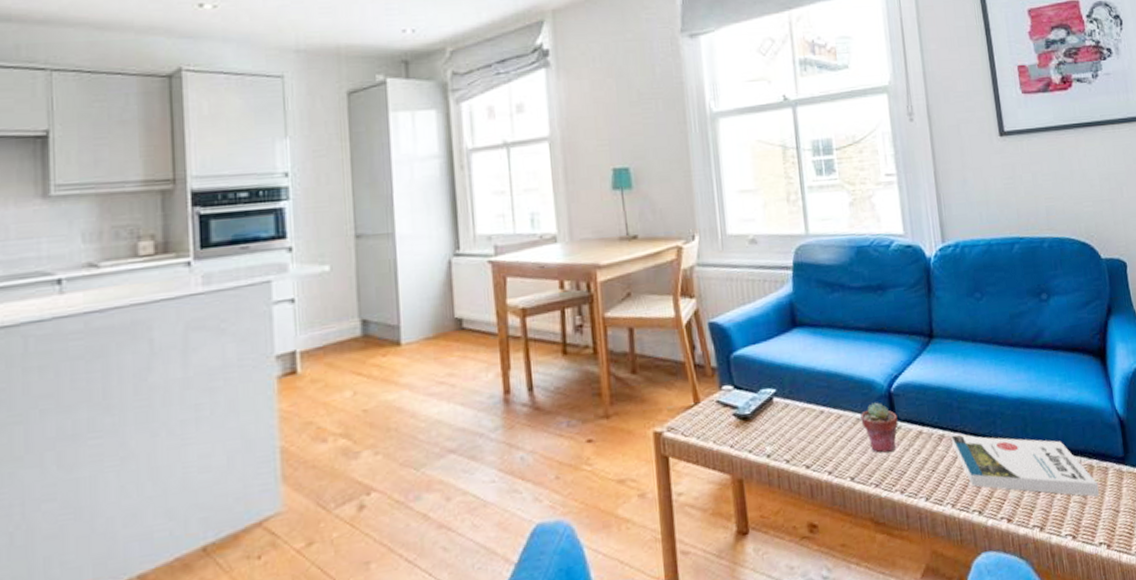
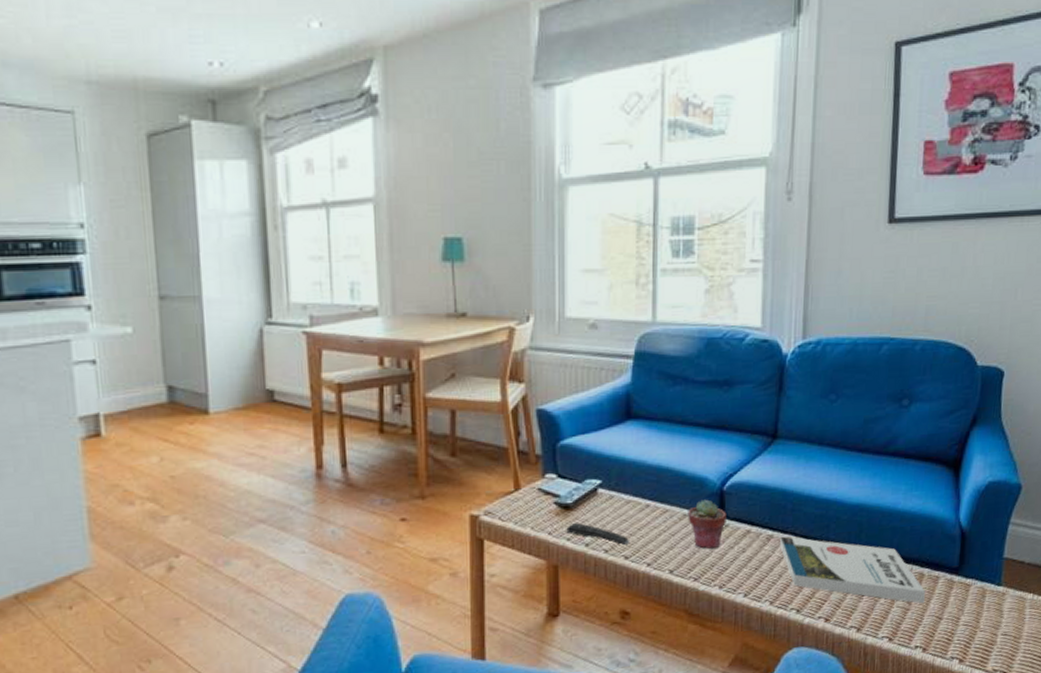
remote control: none [747,433,810,455] -> present [566,522,630,546]

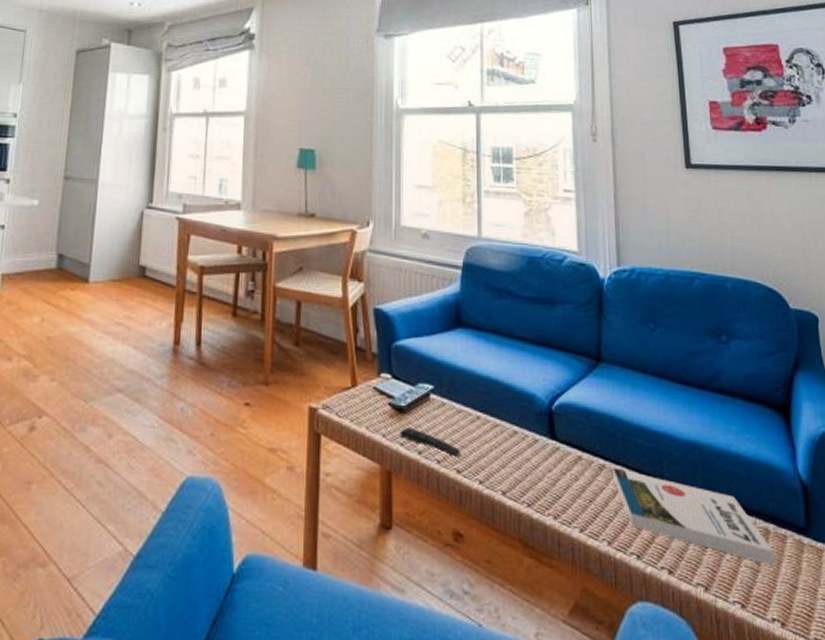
potted succulent: present [688,499,727,549] -> none [518,417,557,472]

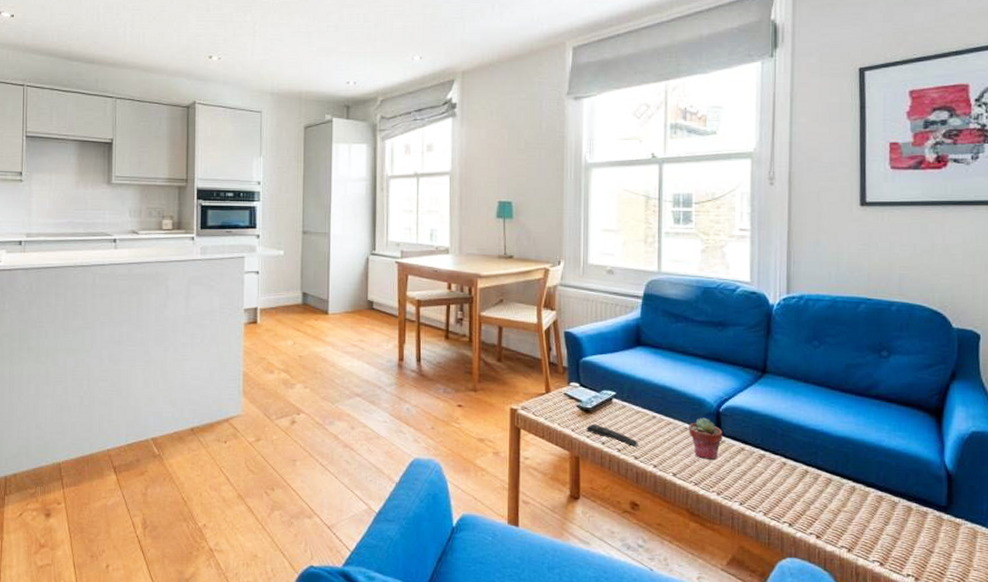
potted succulent: none [518,417,557,472] -> present [689,417,723,460]
book: present [613,467,775,566] -> none [772,457,914,536]

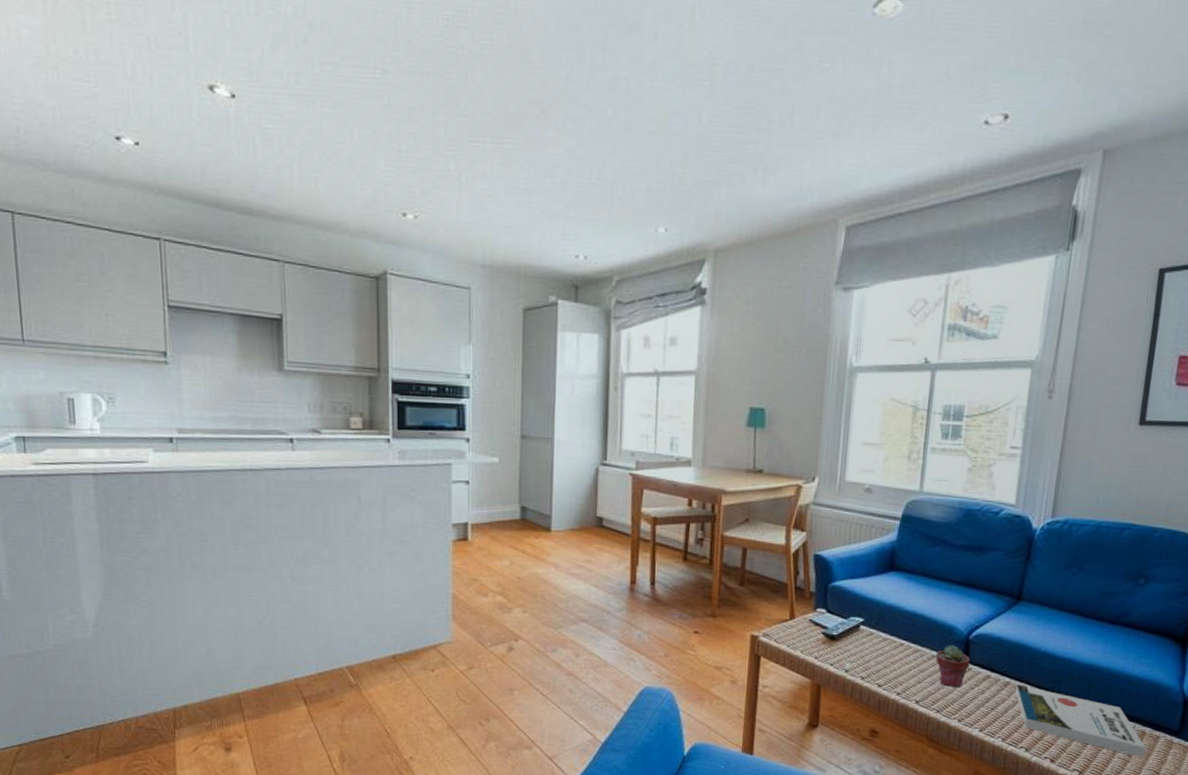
remote control: present [586,423,639,448] -> none [830,651,884,676]
book: none [772,457,914,536] -> present [1015,684,1146,758]

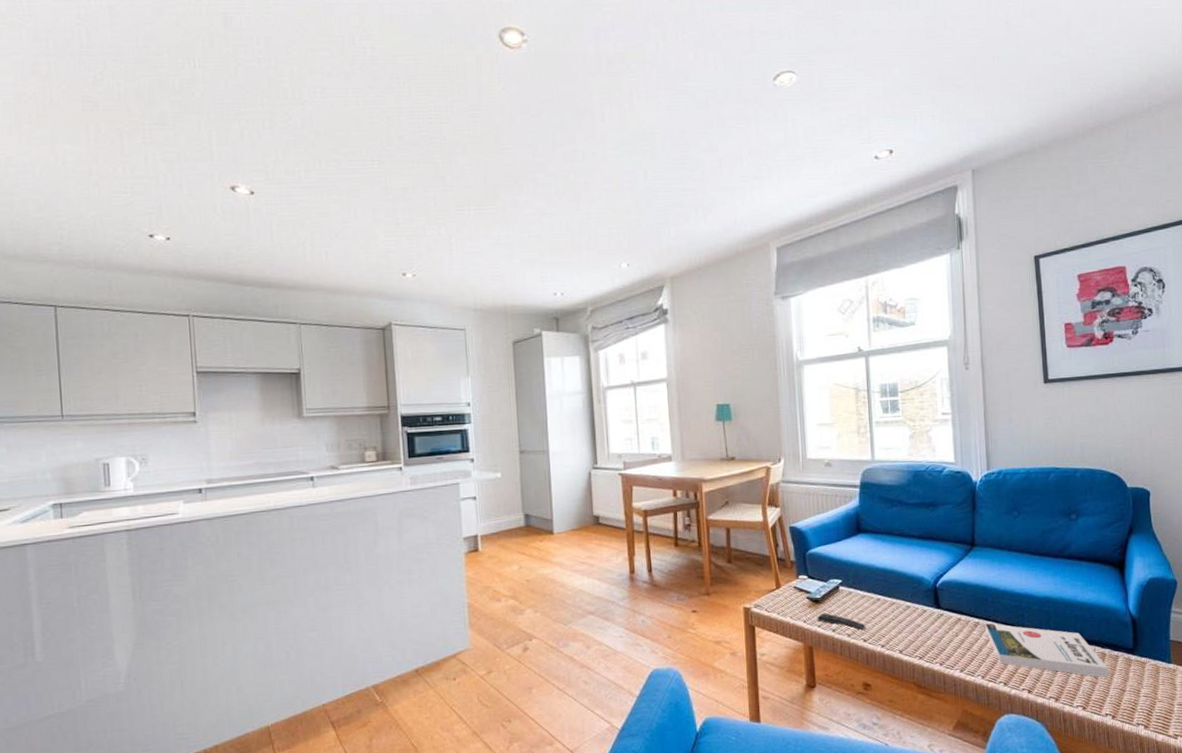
remote control: none [830,651,884,676] -> present [817,612,867,631]
potted succulent: present [935,645,970,687] -> none [910,594,941,633]

